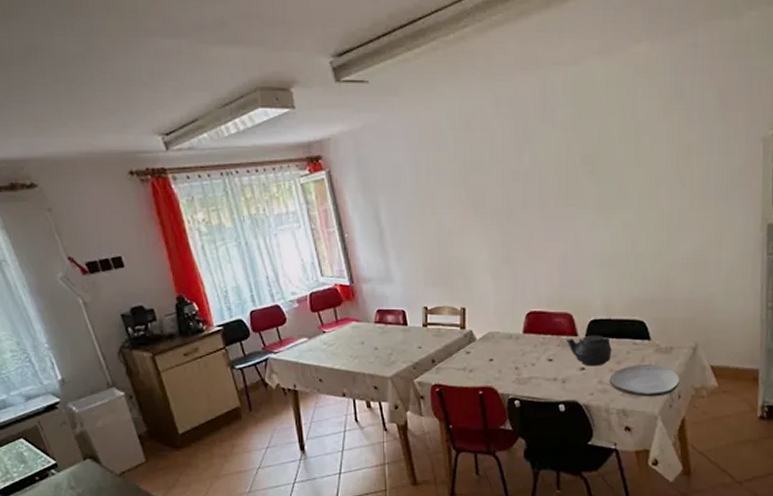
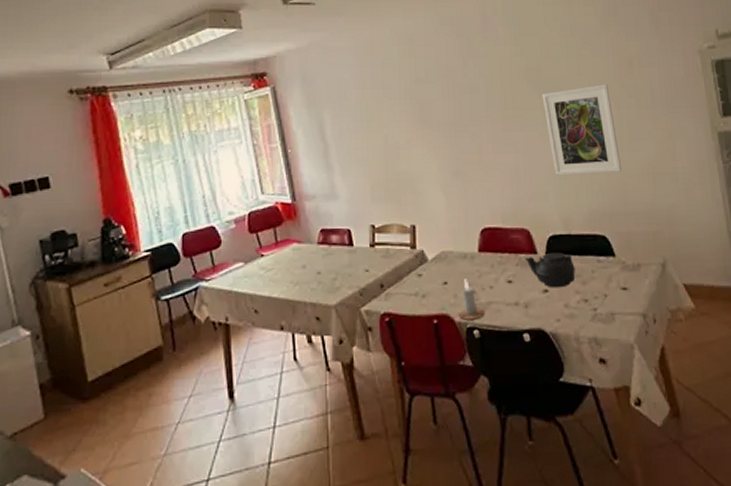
candle: none [502,356,526,392] -> present [458,278,485,320]
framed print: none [596,173,668,264] -> present [542,84,622,176]
plate: present [609,364,680,397] -> none [576,284,653,322]

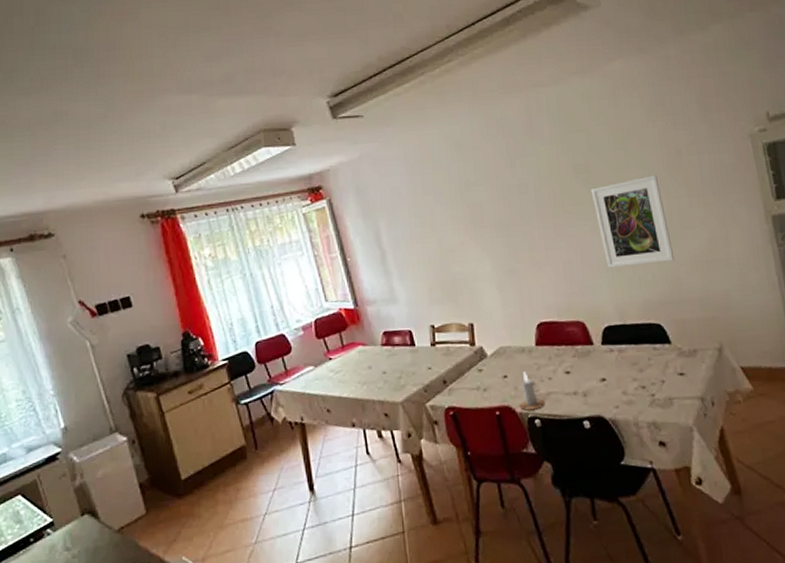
teapot: present [525,252,576,288] -> none [582,342,632,377]

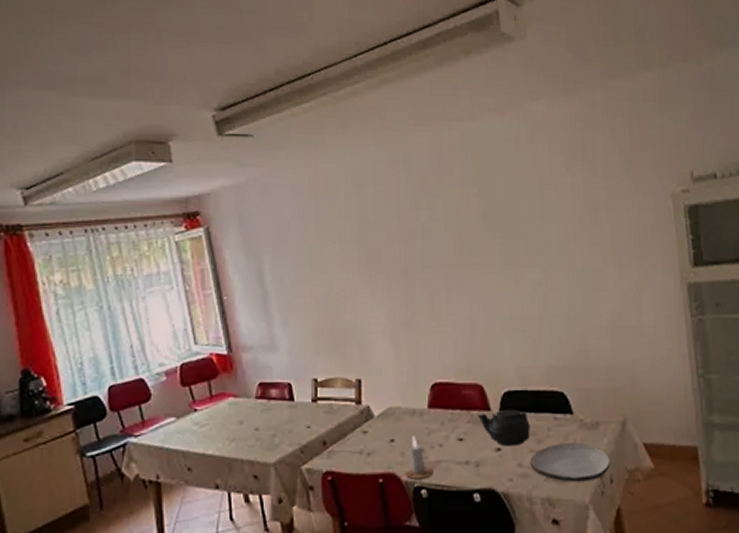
teapot: none [582,342,632,377] -> present [478,409,530,447]
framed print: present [590,175,675,269] -> none [500,230,584,328]
plate: none [634,370,711,407] -> present [530,443,610,482]

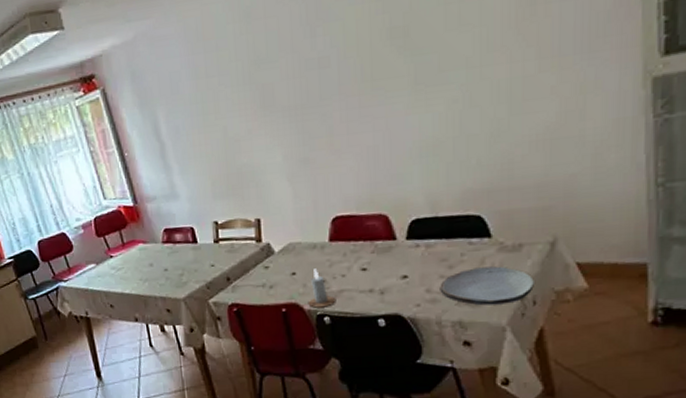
teapot: present [478,409,530,447] -> none [382,236,441,274]

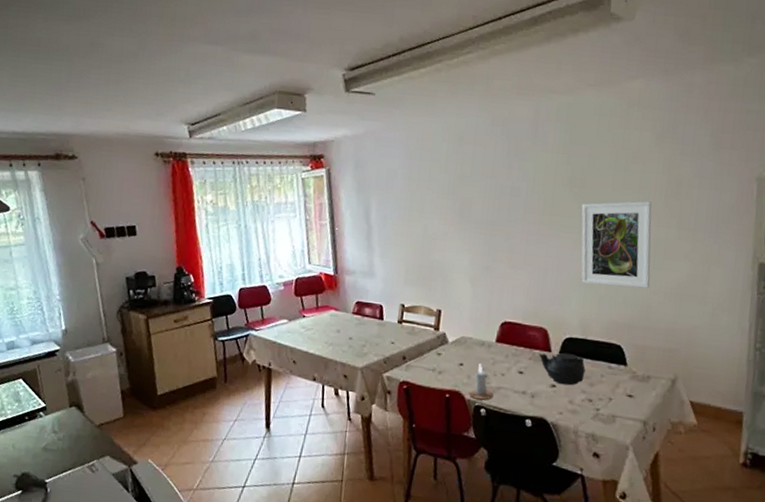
teapot: none [382,236,441,274] -> present [539,352,586,386]
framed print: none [409,33,509,153] -> present [581,201,652,288]
plate: present [440,266,534,306] -> none [580,389,656,426]

